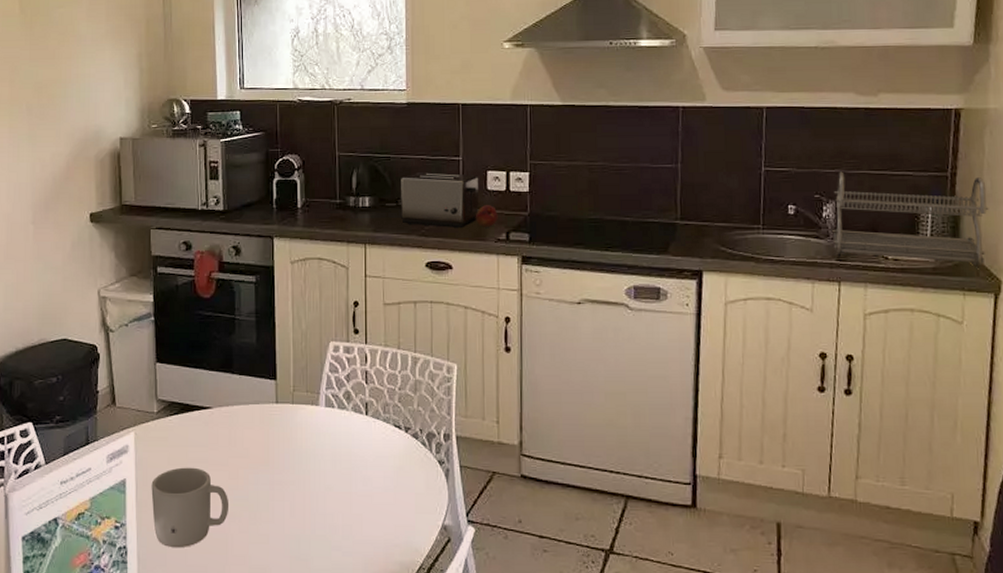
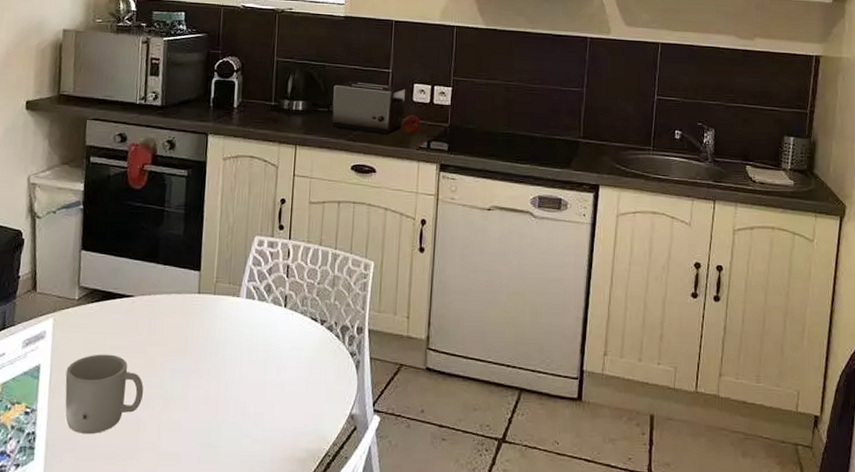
dish rack: present [831,171,989,268] -> none [710,104,839,194]

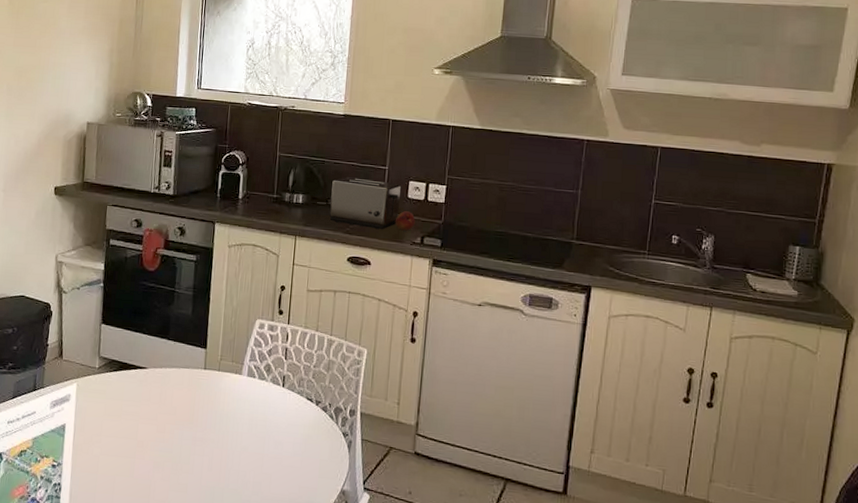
mug: present [65,354,143,435] -> none [86,418,155,489]

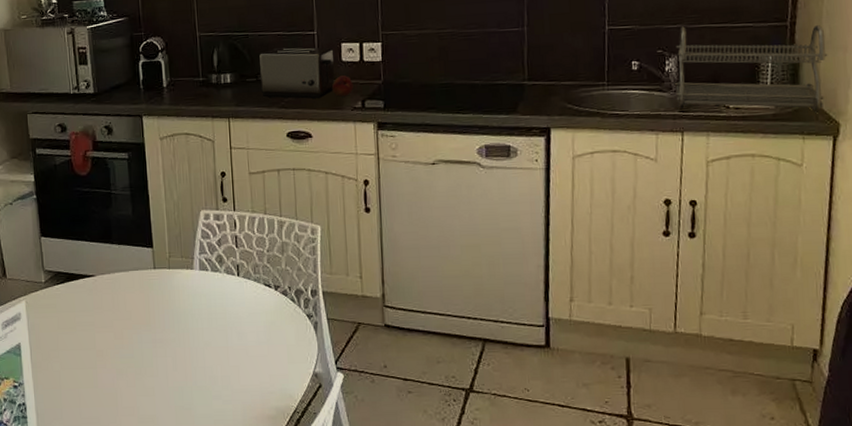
dish rack: none [708,210,850,306] -> present [674,25,828,113]

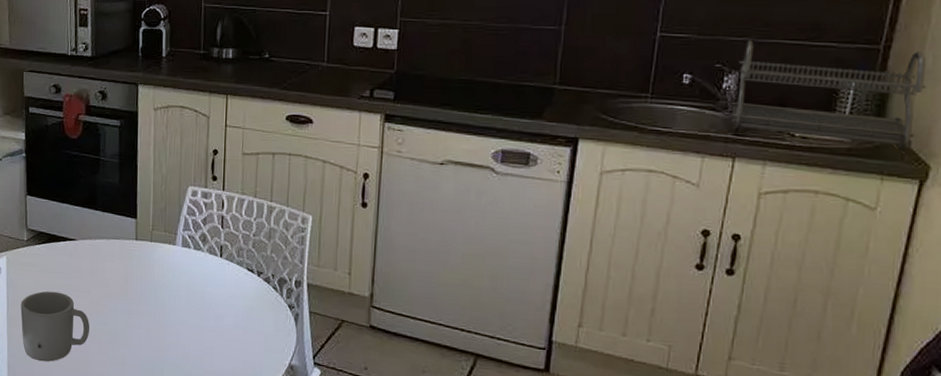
mug: none [44,330,116,403] -> present [20,291,89,362]
toaster: present [258,47,335,100] -> none [263,25,345,84]
fruit: present [331,75,354,97] -> none [339,61,363,84]

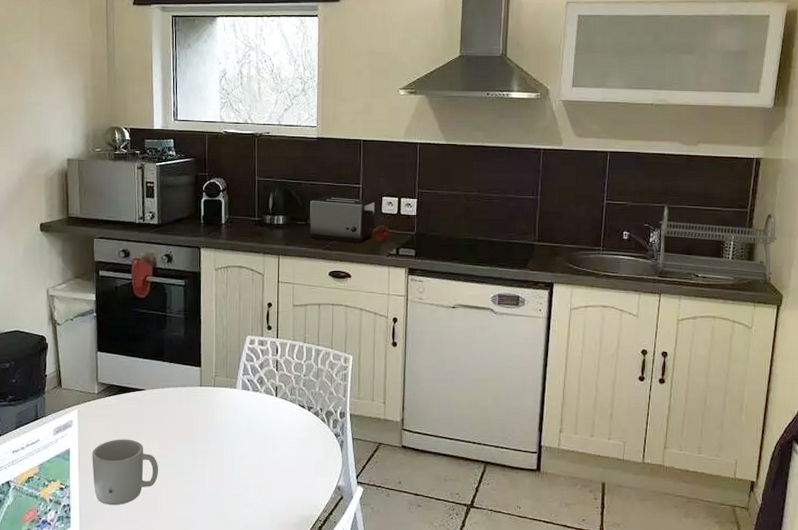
toaster: none [263,25,345,84] -> present [309,196,375,244]
fruit: none [339,61,363,84] -> present [371,225,390,244]

